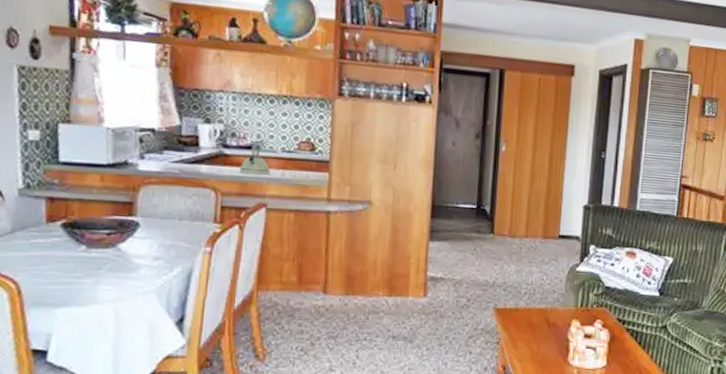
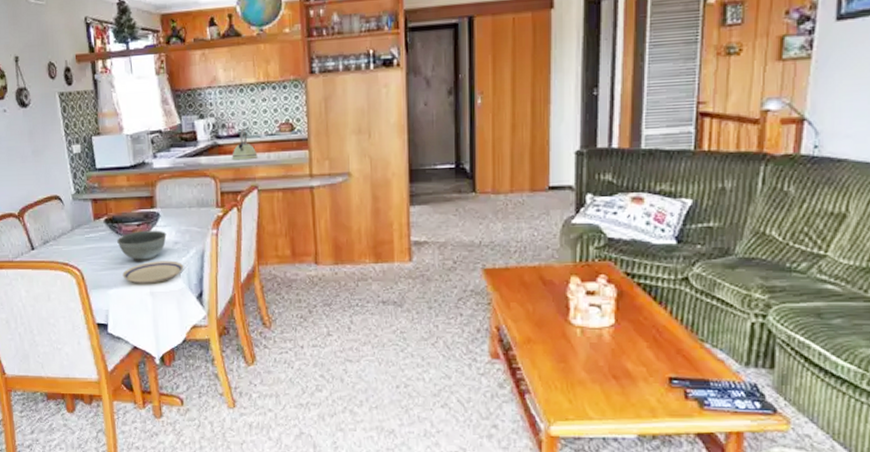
bowl: none [76,240,146,278] -> present [117,230,167,262]
plate: none [78,277,164,305] -> present [122,260,184,284]

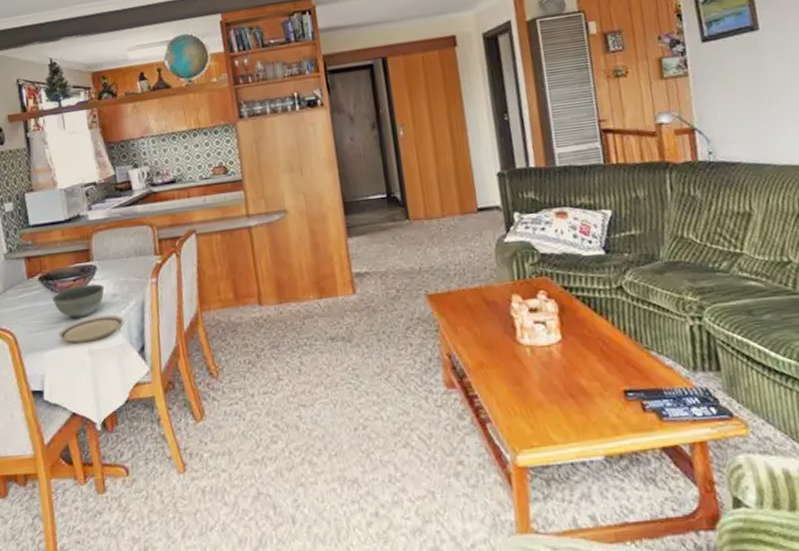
kettle: present [232,129,258,161] -> none [168,175,194,207]

